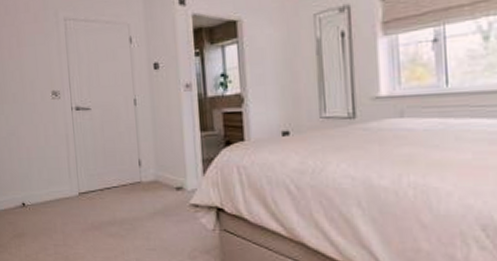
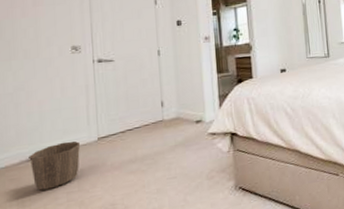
waste basket: none [23,192,64,240] -> present [30,141,81,191]

